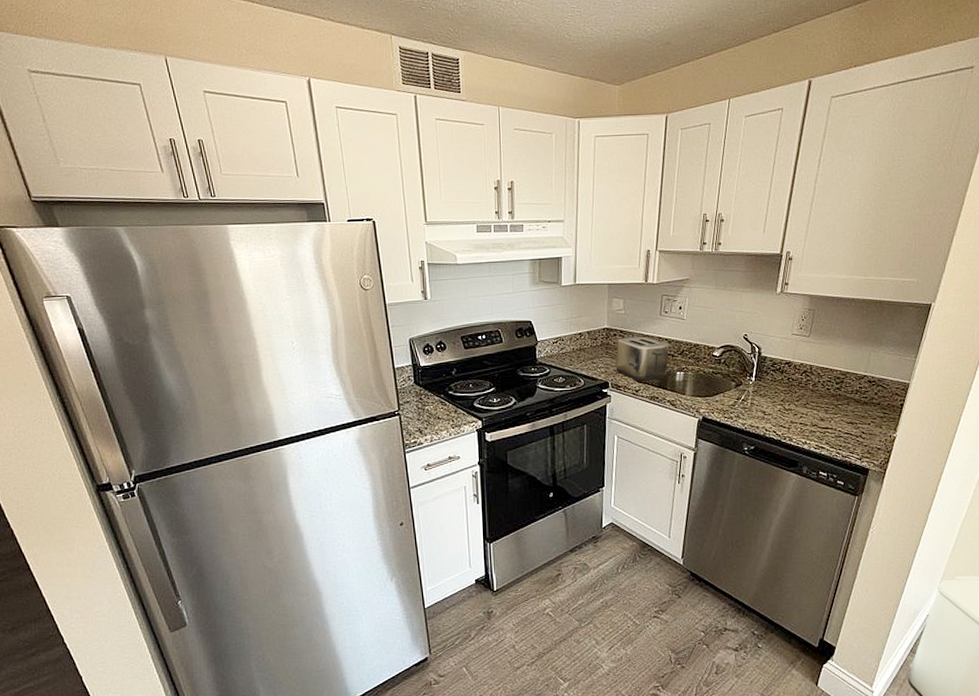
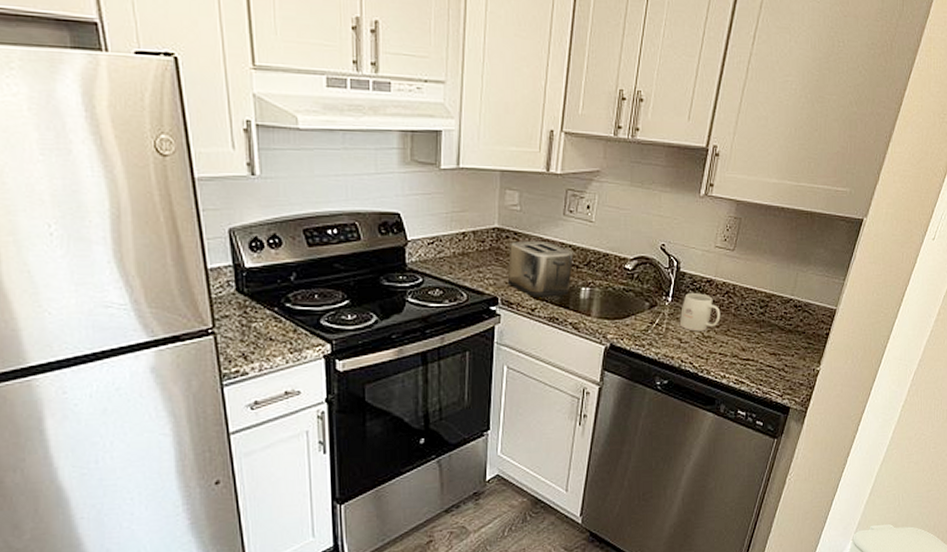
mug: none [762,373,800,405] -> present [679,293,721,332]

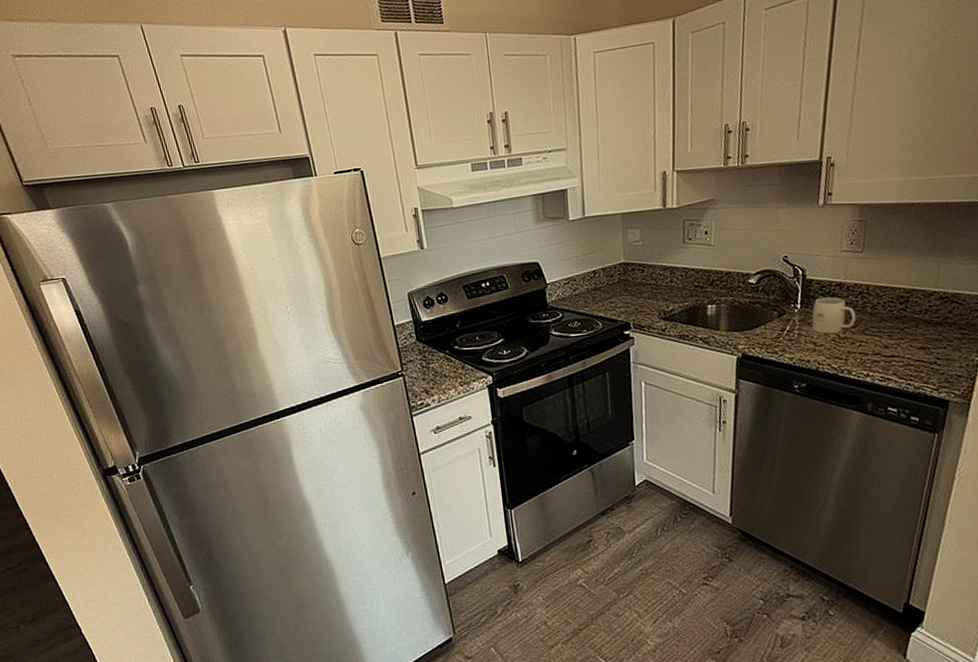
toaster: present [507,240,574,297] -> none [636,268,697,319]

